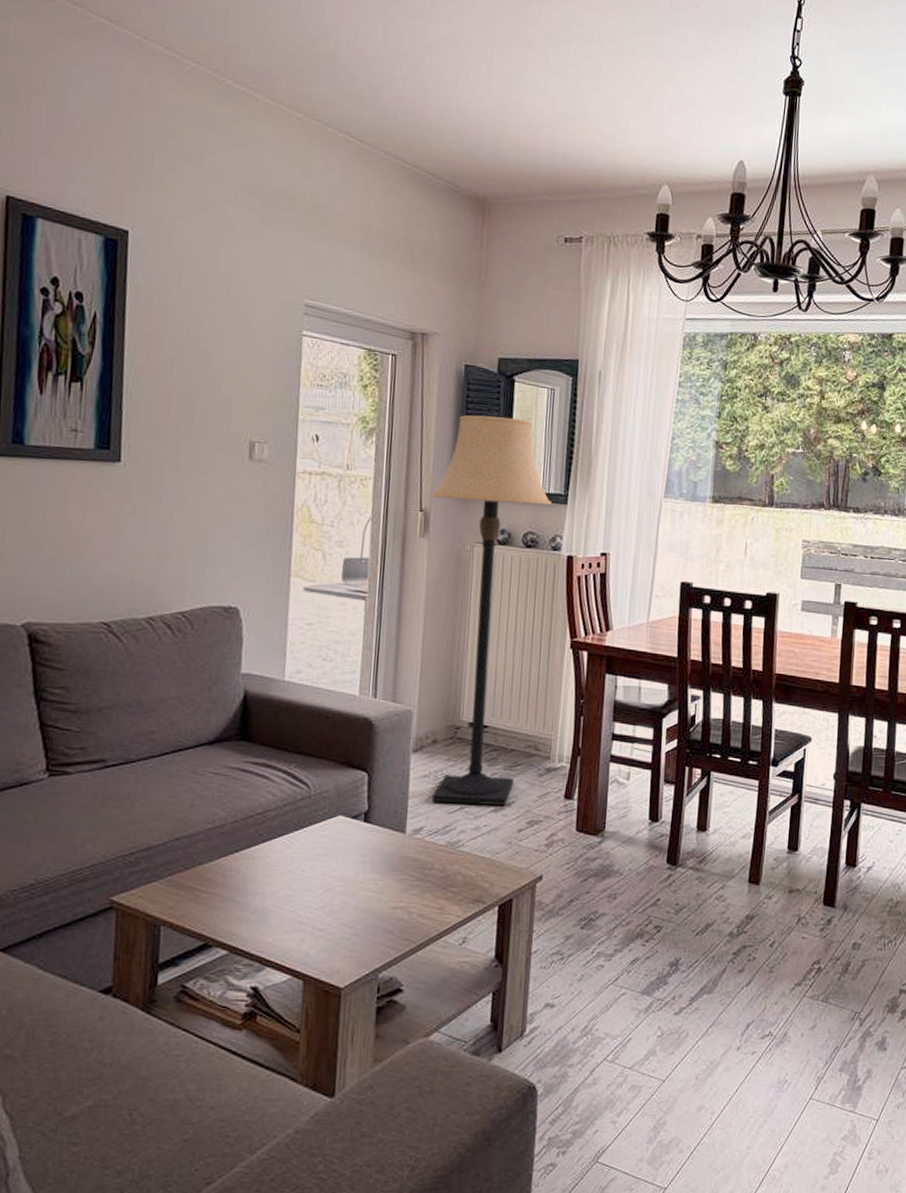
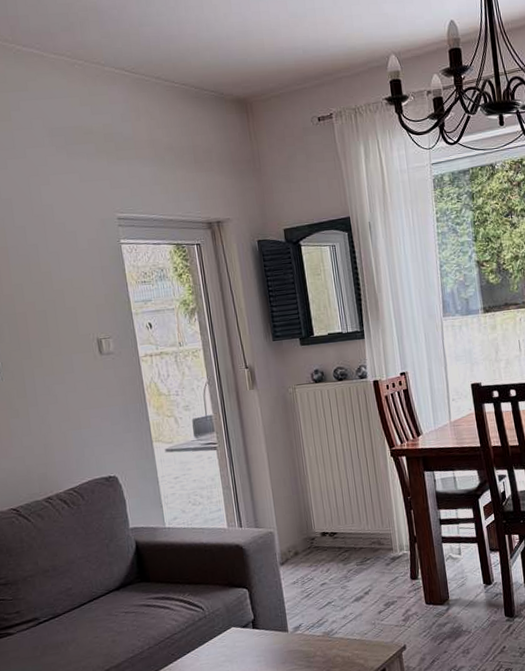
lamp: present [430,415,552,805] -> none [251,276,367,603]

